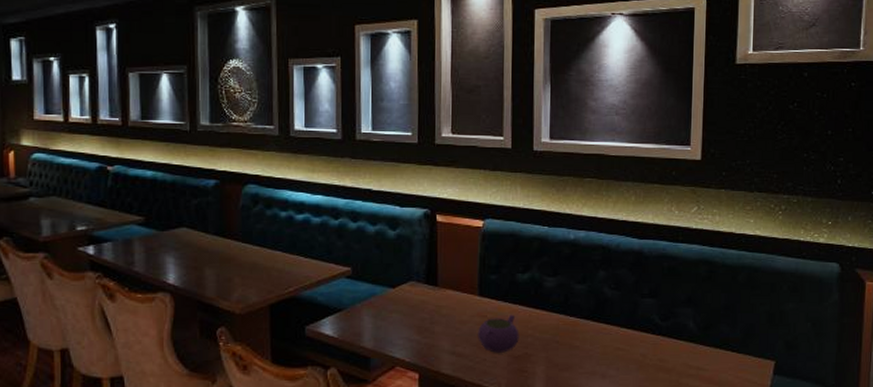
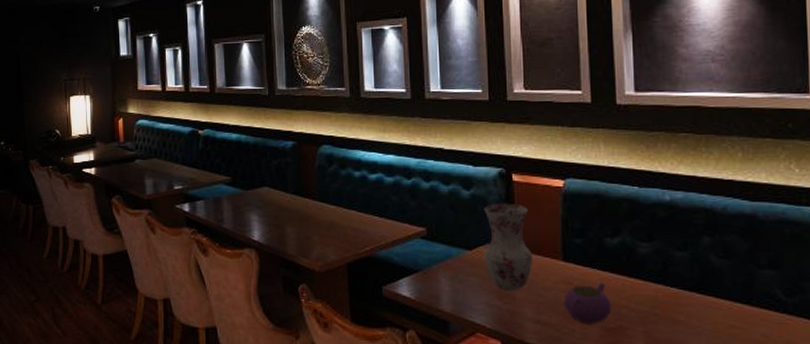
vase: none [406,242,452,325] -> present [484,203,534,290]

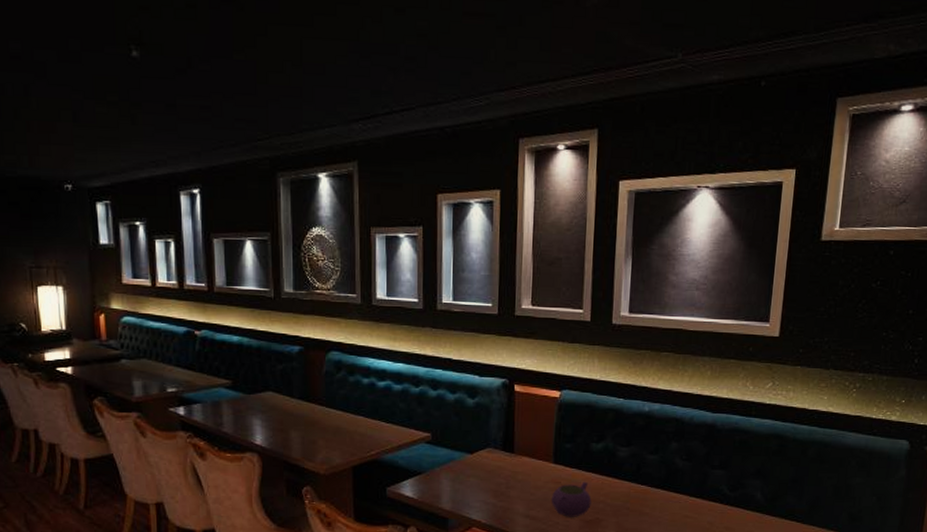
vase: present [484,203,534,290] -> none [483,411,528,489]

